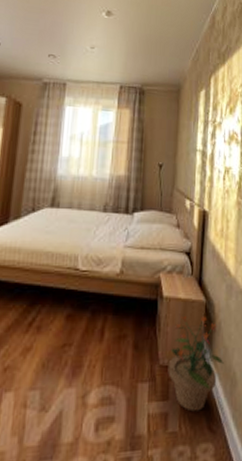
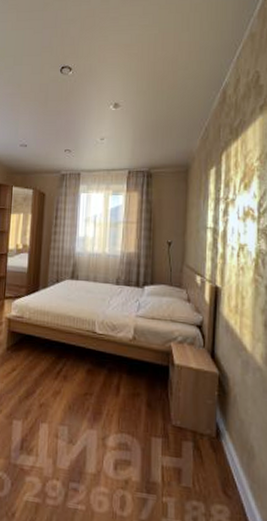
potted plant: present [168,316,224,412] -> none [180,385,240,474]

